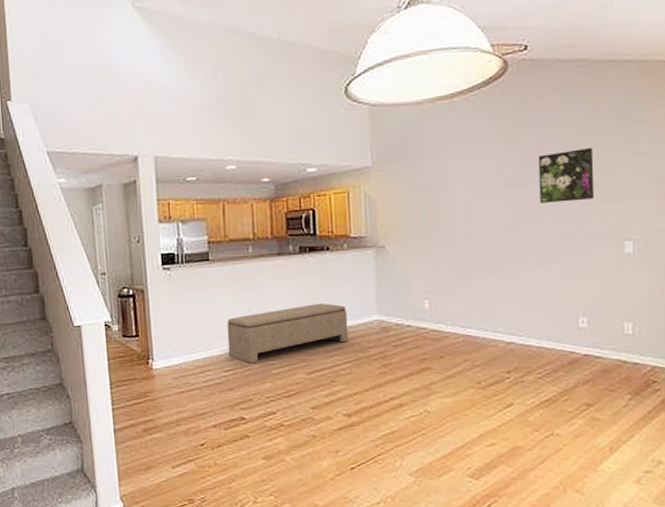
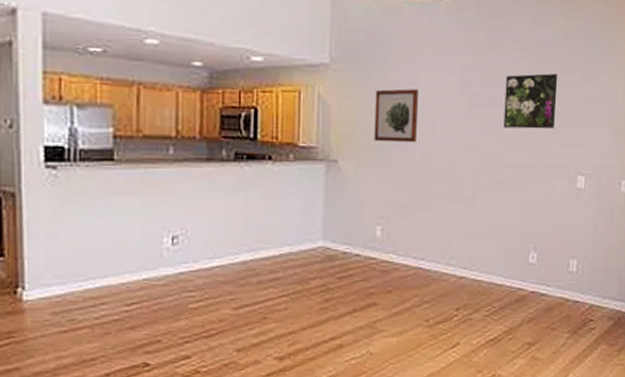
bench: present [227,303,349,364] -> none [133,224,288,295]
wall art: none [414,178,455,227] -> present [374,89,418,143]

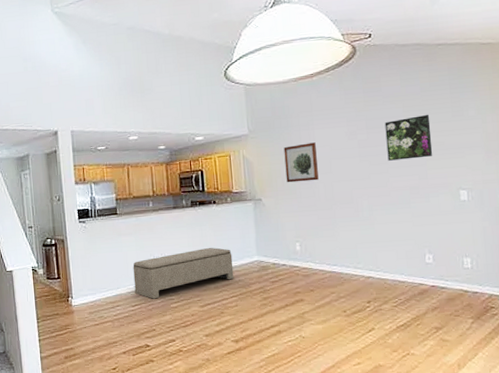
bench: none [133,224,288,295] -> present [133,247,234,299]

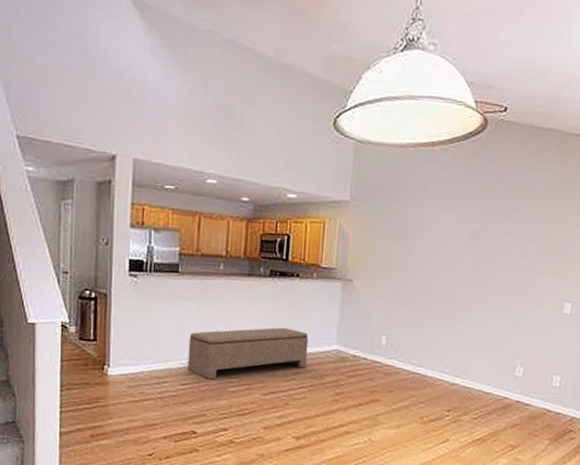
wall art: present [283,142,319,183] -> none [384,222,424,268]
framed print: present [384,115,433,161] -> none [498,212,551,261]

